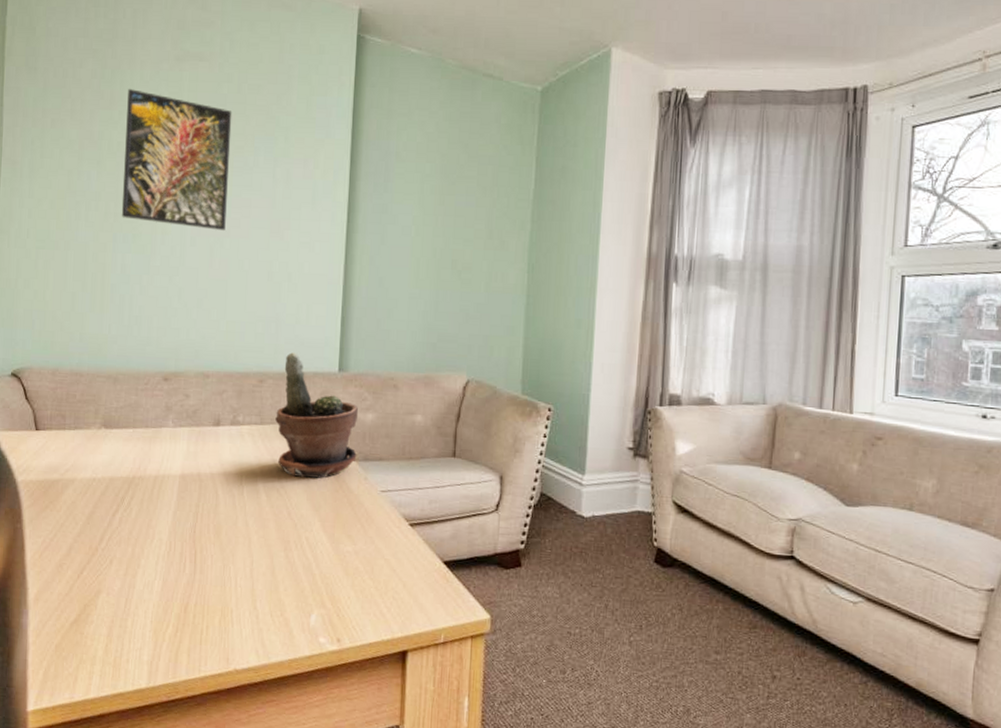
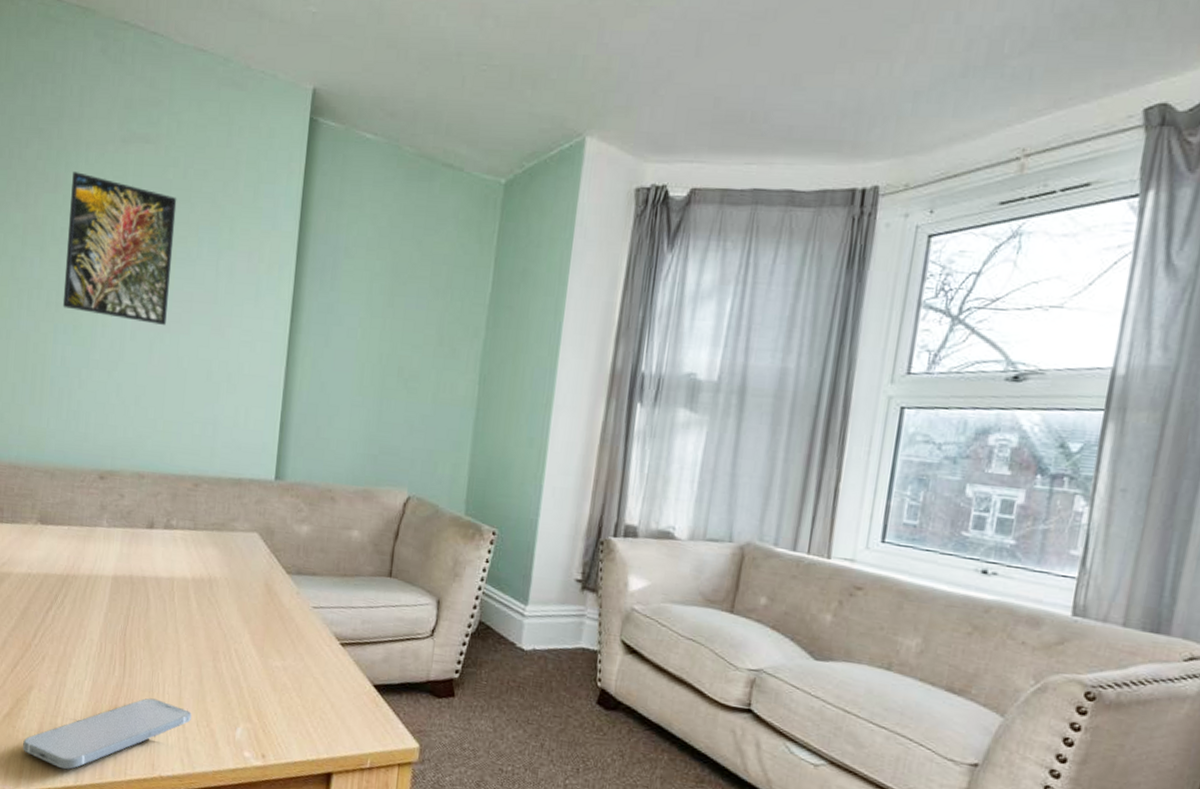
smartphone: none [92,592,265,672] -> present [23,698,192,770]
potted plant: present [275,352,358,479] -> none [209,457,293,590]

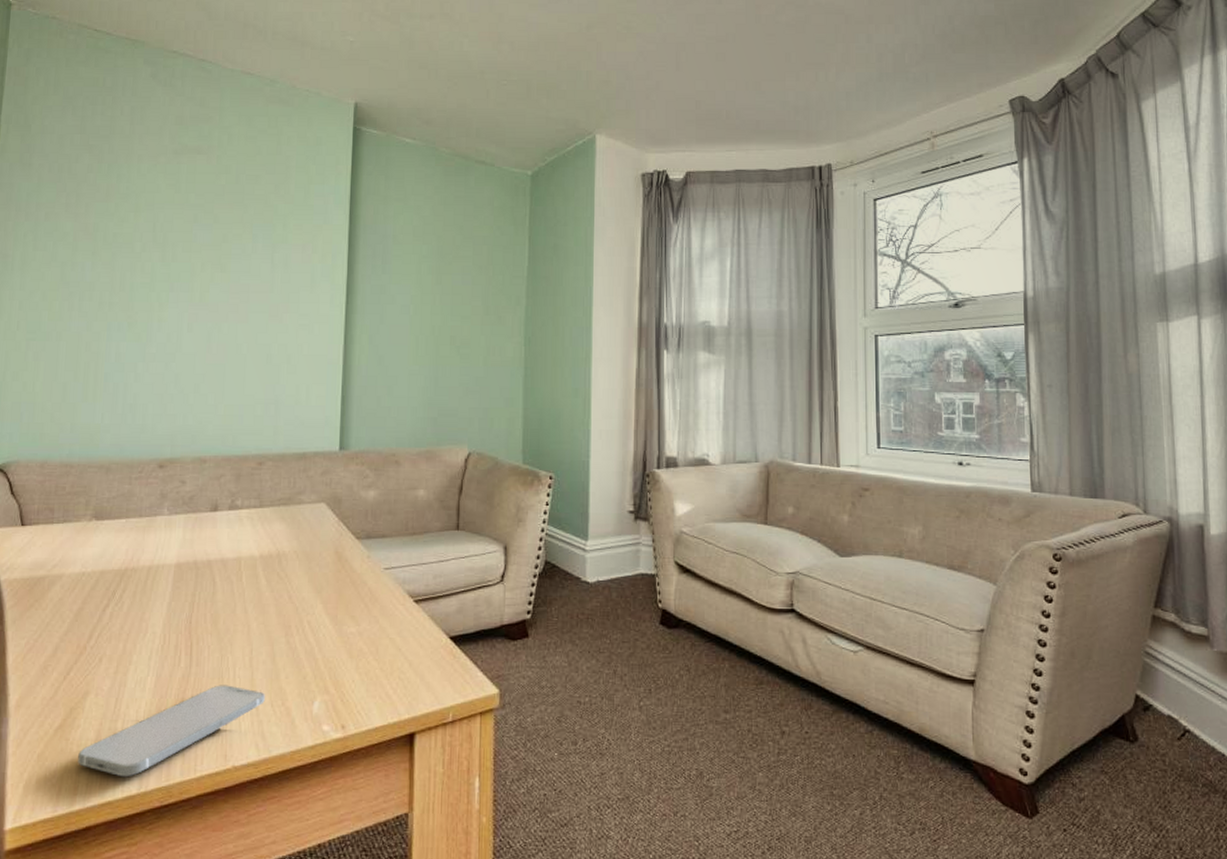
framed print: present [62,172,177,326] -> none [116,182,230,317]

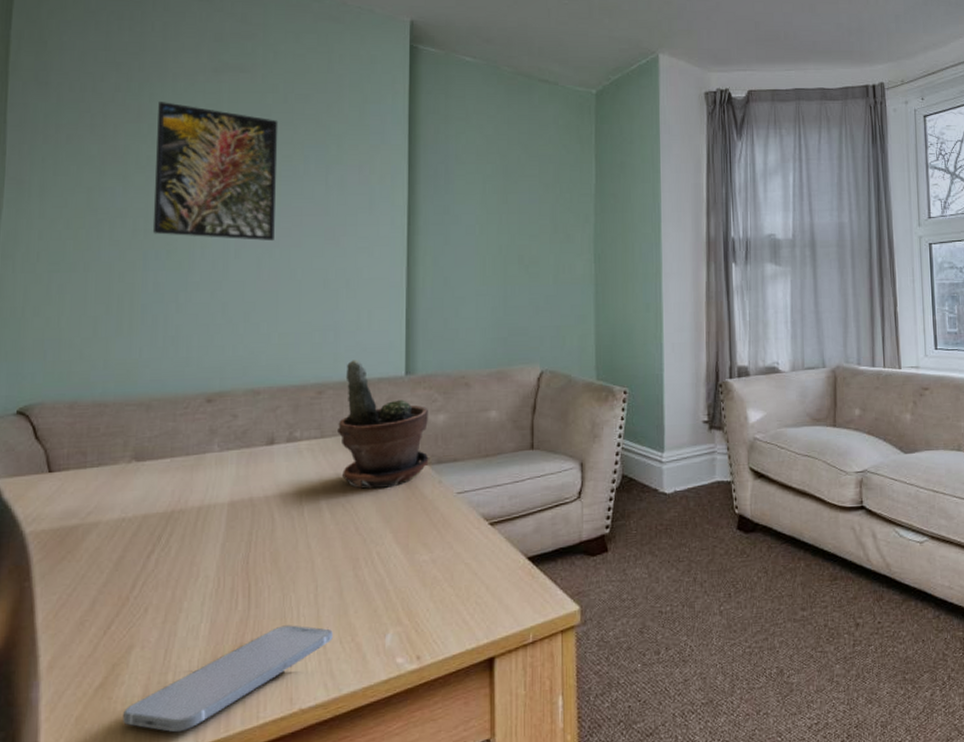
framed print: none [116,182,230,317] -> present [152,102,278,242]
potted plant: none [275,433,360,560] -> present [338,360,429,490]

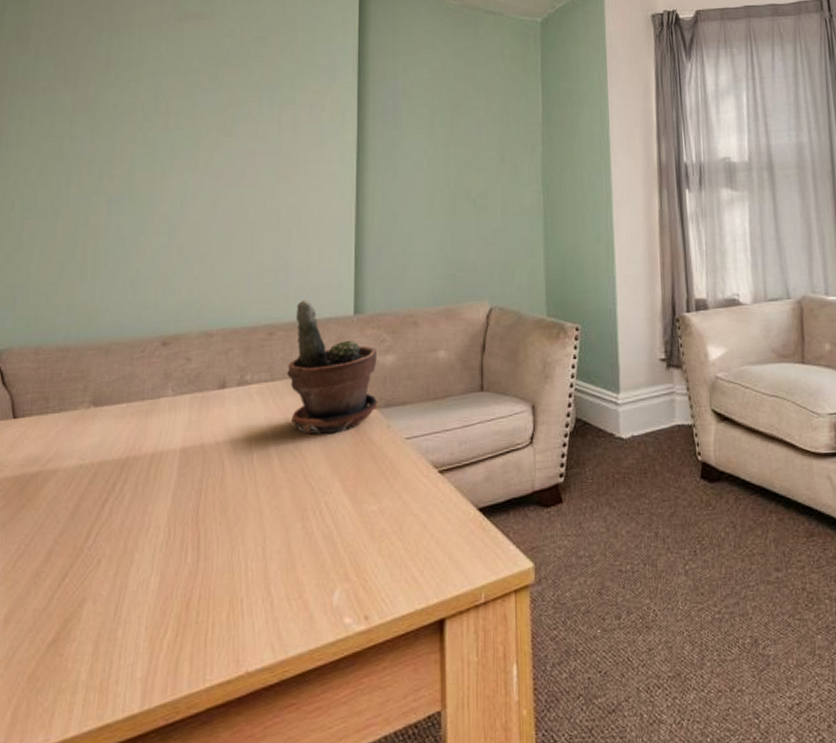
smartphone: present [123,625,333,733] -> none [73,579,280,695]
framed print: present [152,102,278,242] -> none [116,51,235,183]

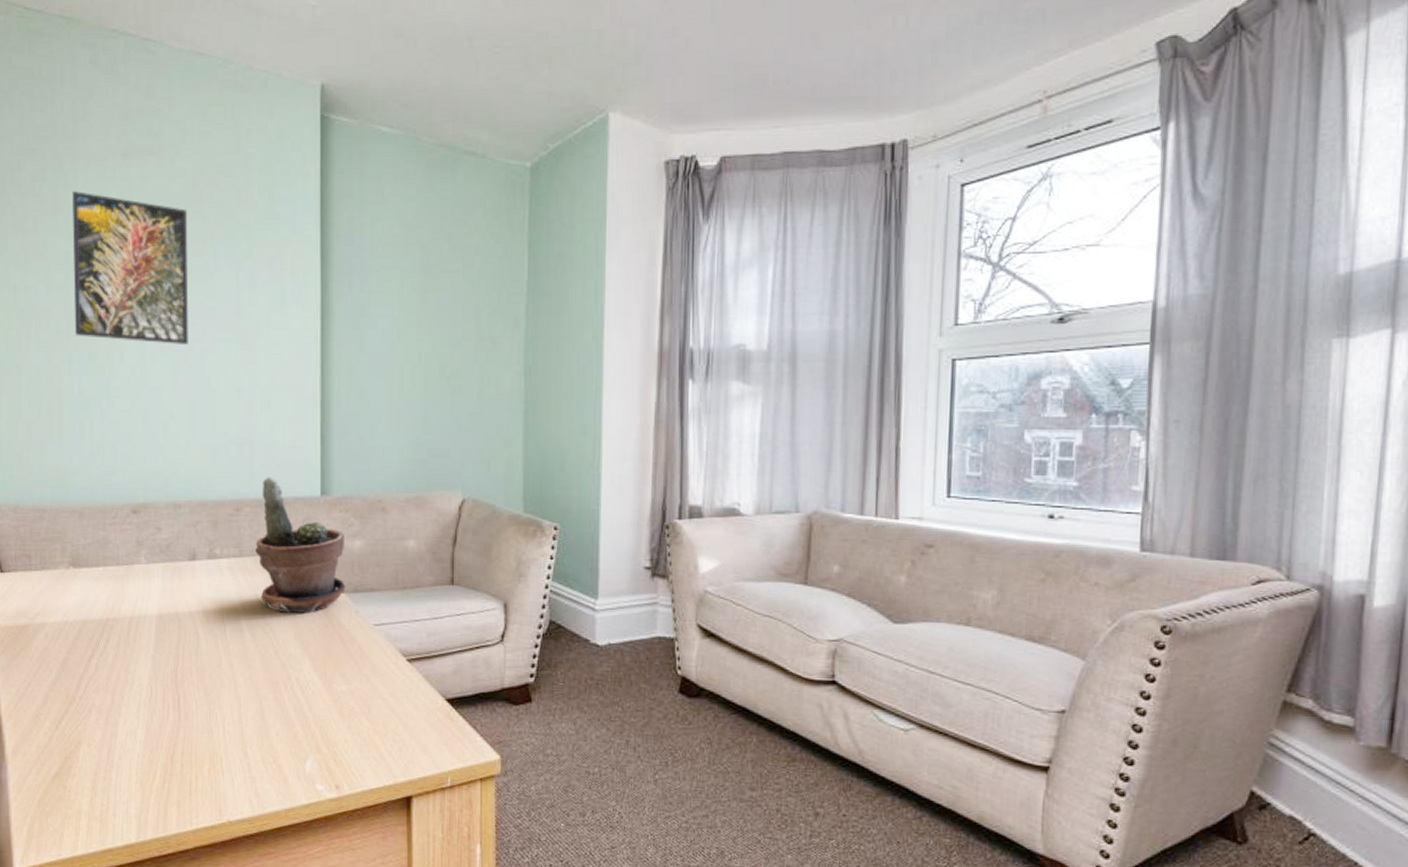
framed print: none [116,51,235,183] -> present [72,191,189,346]

